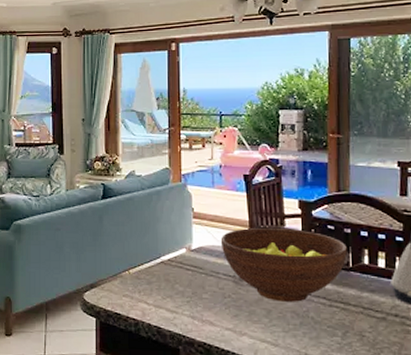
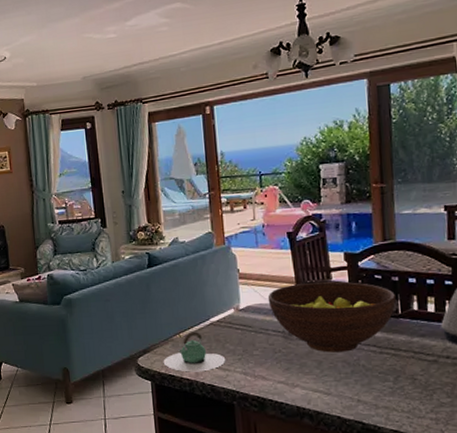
teapot: none [110,269,174,312] -> present [163,331,226,372]

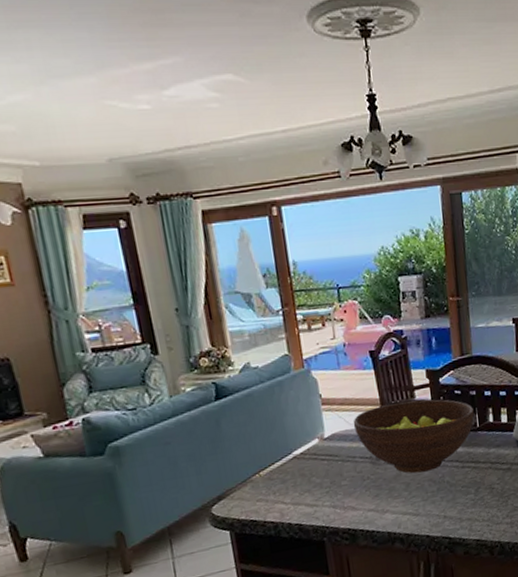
teapot: present [163,331,226,372] -> none [242,468,313,515]

